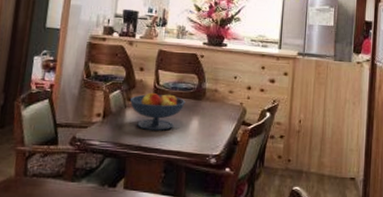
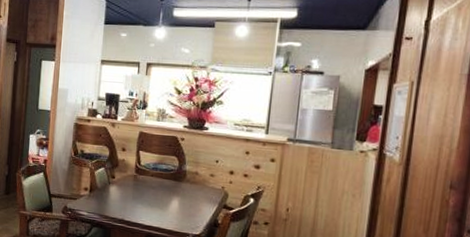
fruit bowl: present [129,92,186,131] -> none [113,171,166,208]

